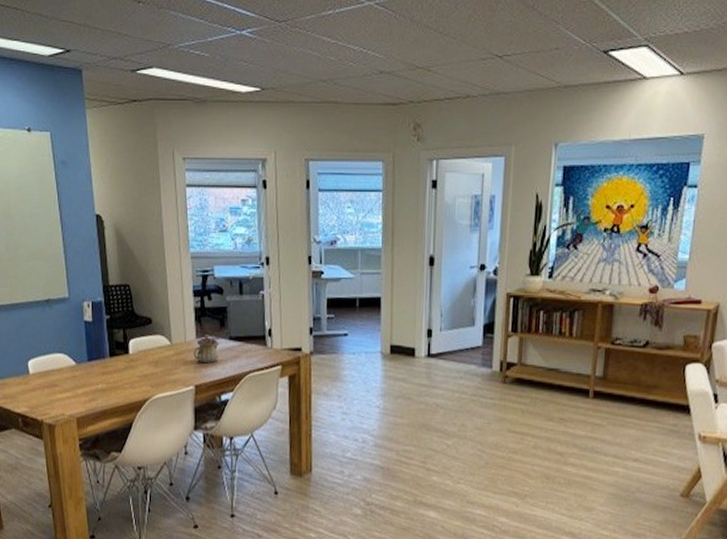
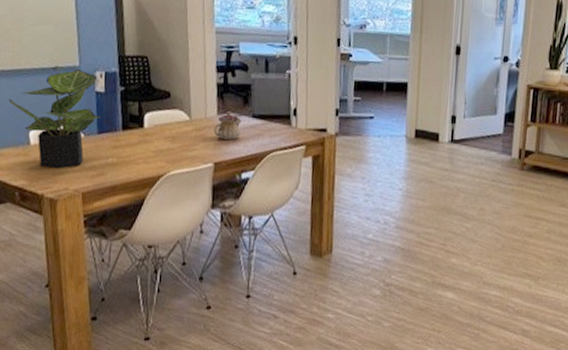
potted plant: none [8,301,91,396] -> present [8,69,102,169]

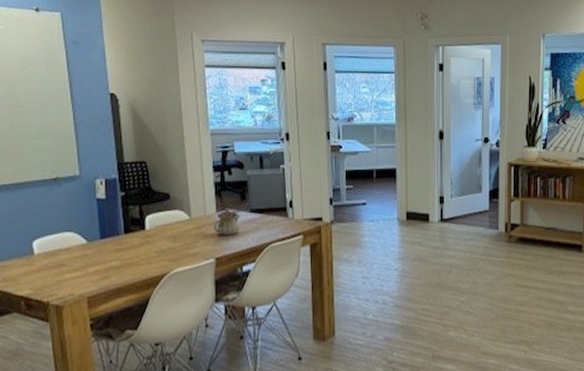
potted plant: present [8,69,102,169] -> none [11,179,104,276]

